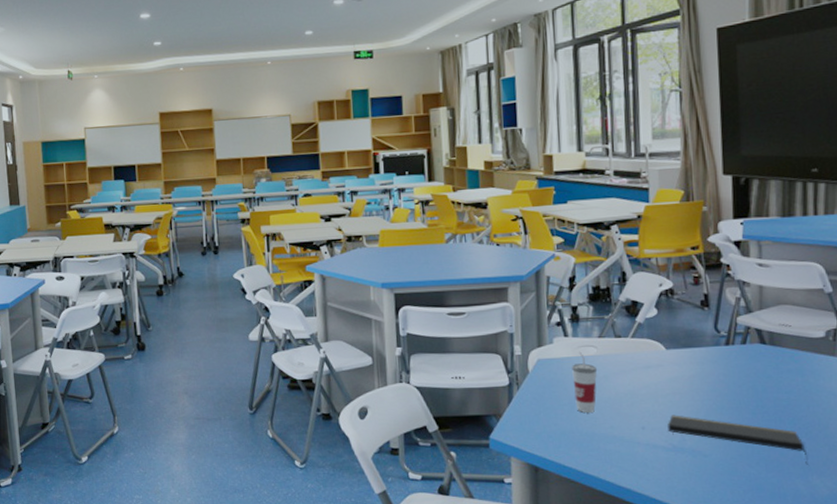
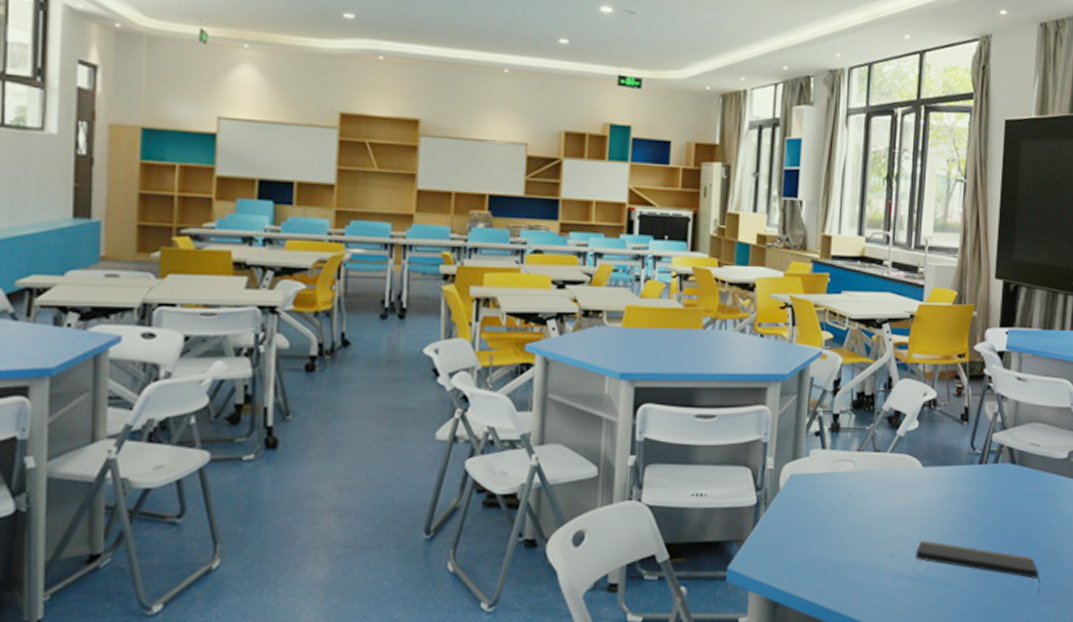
cup: present [572,351,598,413] -> none [825,466,853,538]

